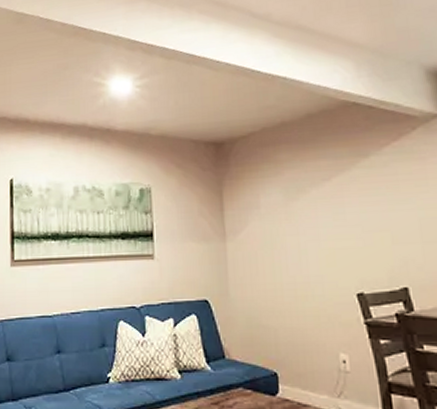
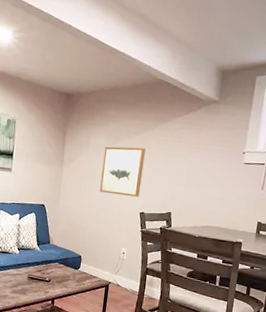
wall art: none [282,197,351,272] -> present [100,146,146,197]

